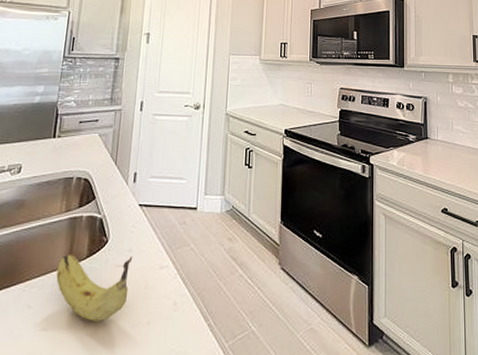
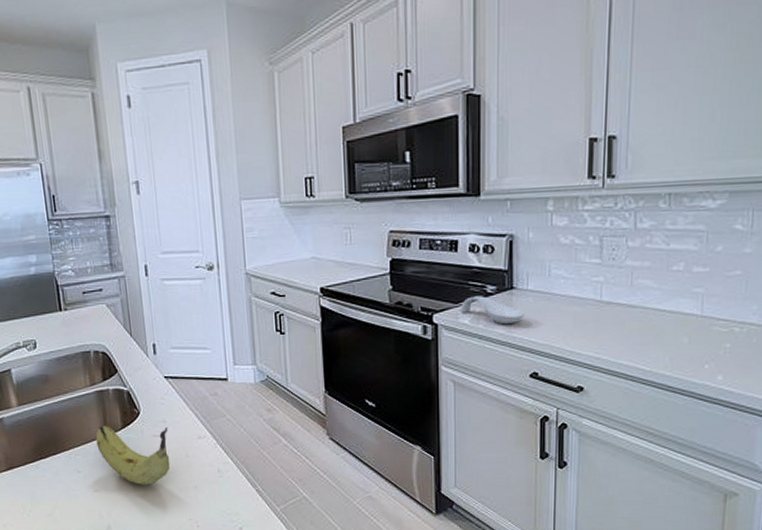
spoon rest: none [390,143,436,167] -> present [460,296,525,325]

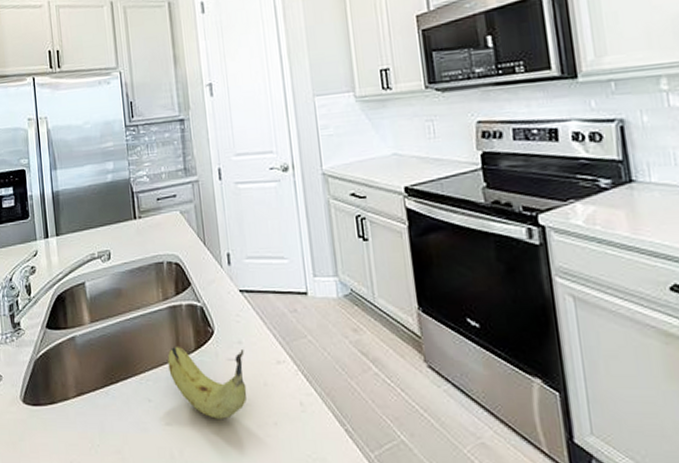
spoon rest: present [460,296,525,325] -> none [569,191,652,226]

